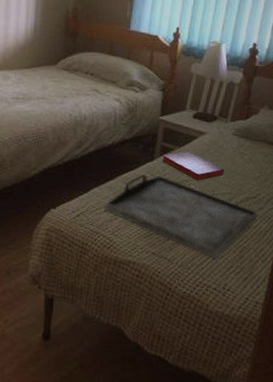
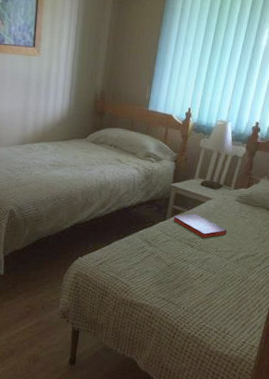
serving tray: present [104,174,259,259] -> none [122,231,257,307]

